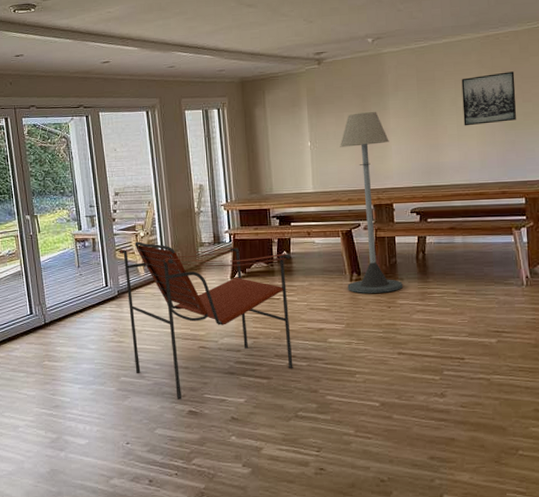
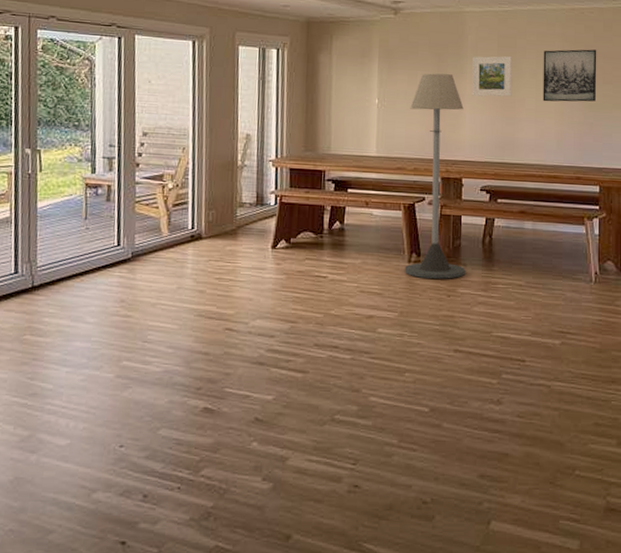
armchair: present [119,241,293,399] -> none [139,194,344,393]
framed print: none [394,89,434,130] -> present [471,56,512,97]

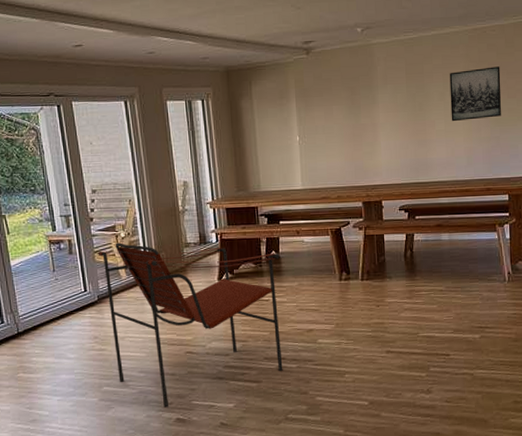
armchair: none [139,194,344,393] -> present [98,242,283,407]
floor lamp: present [404,73,465,279] -> none [329,106,391,293]
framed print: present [471,56,512,97] -> none [383,82,422,125]

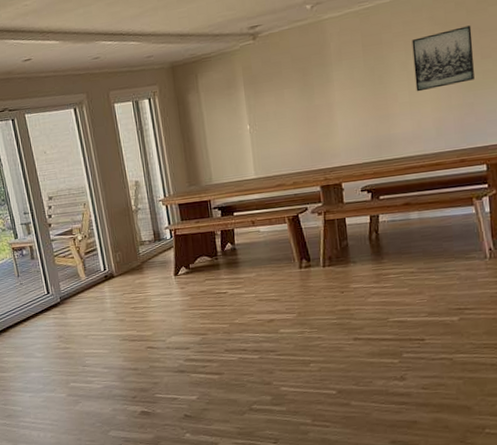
armchair: present [98,242,283,407] -> none [57,243,245,401]

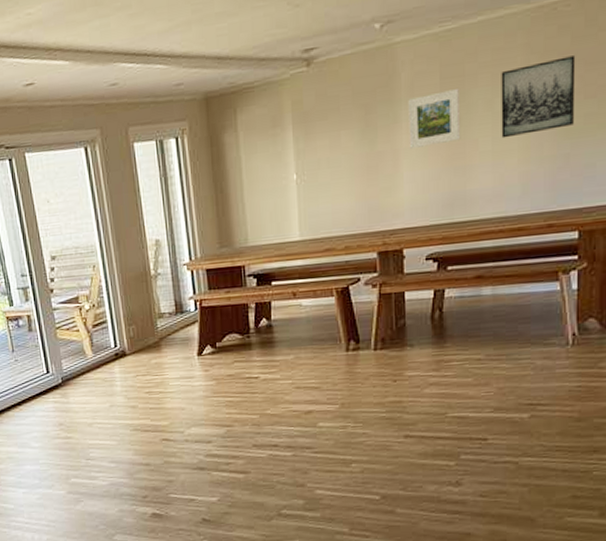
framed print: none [337,54,383,103] -> present [408,89,461,150]

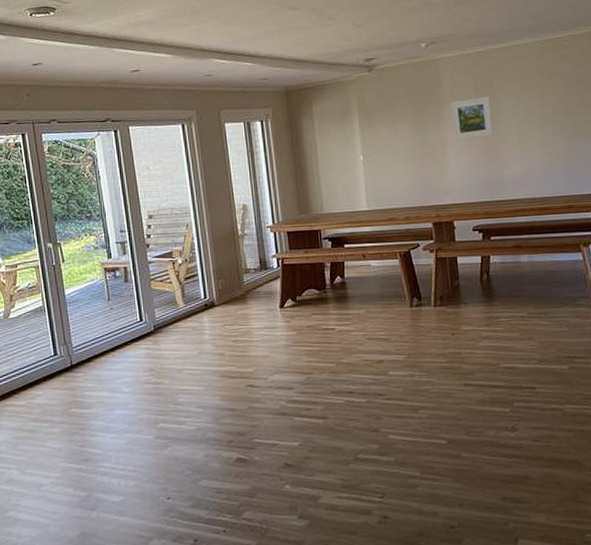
wall art: present [501,55,576,139] -> none [521,77,580,136]

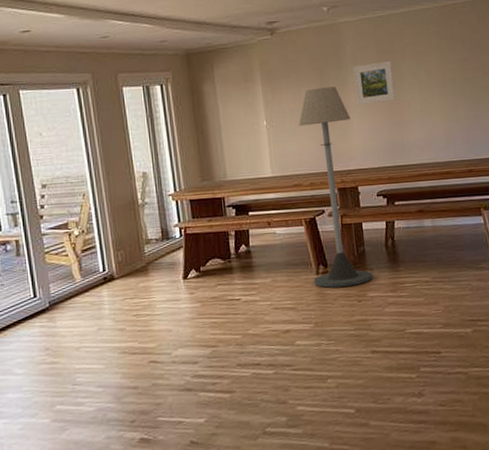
floor lamp: none [394,122,467,320] -> present [298,87,373,288]

